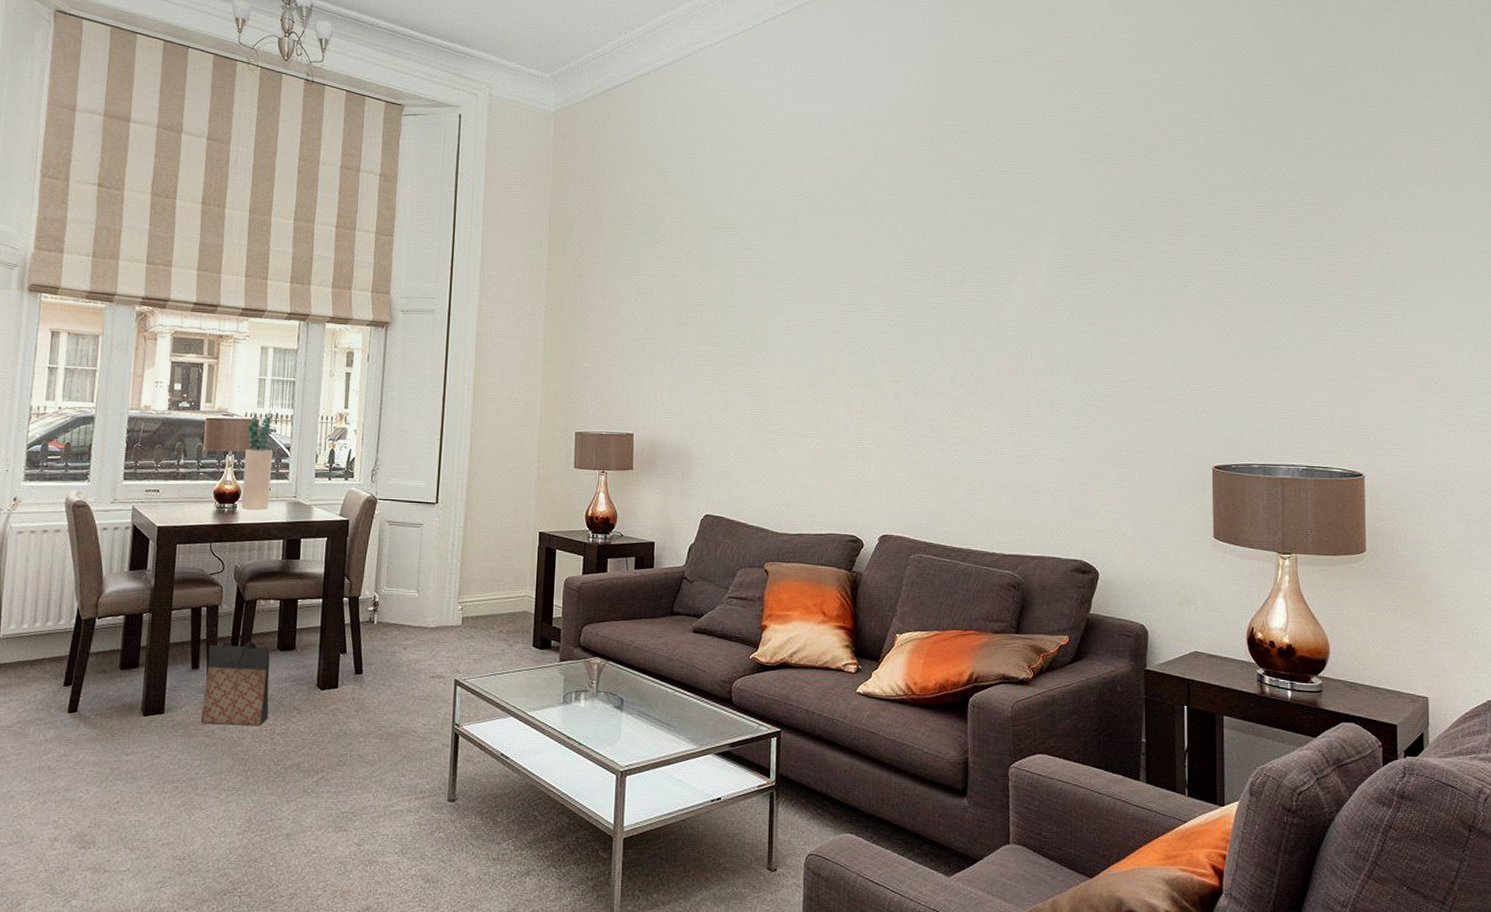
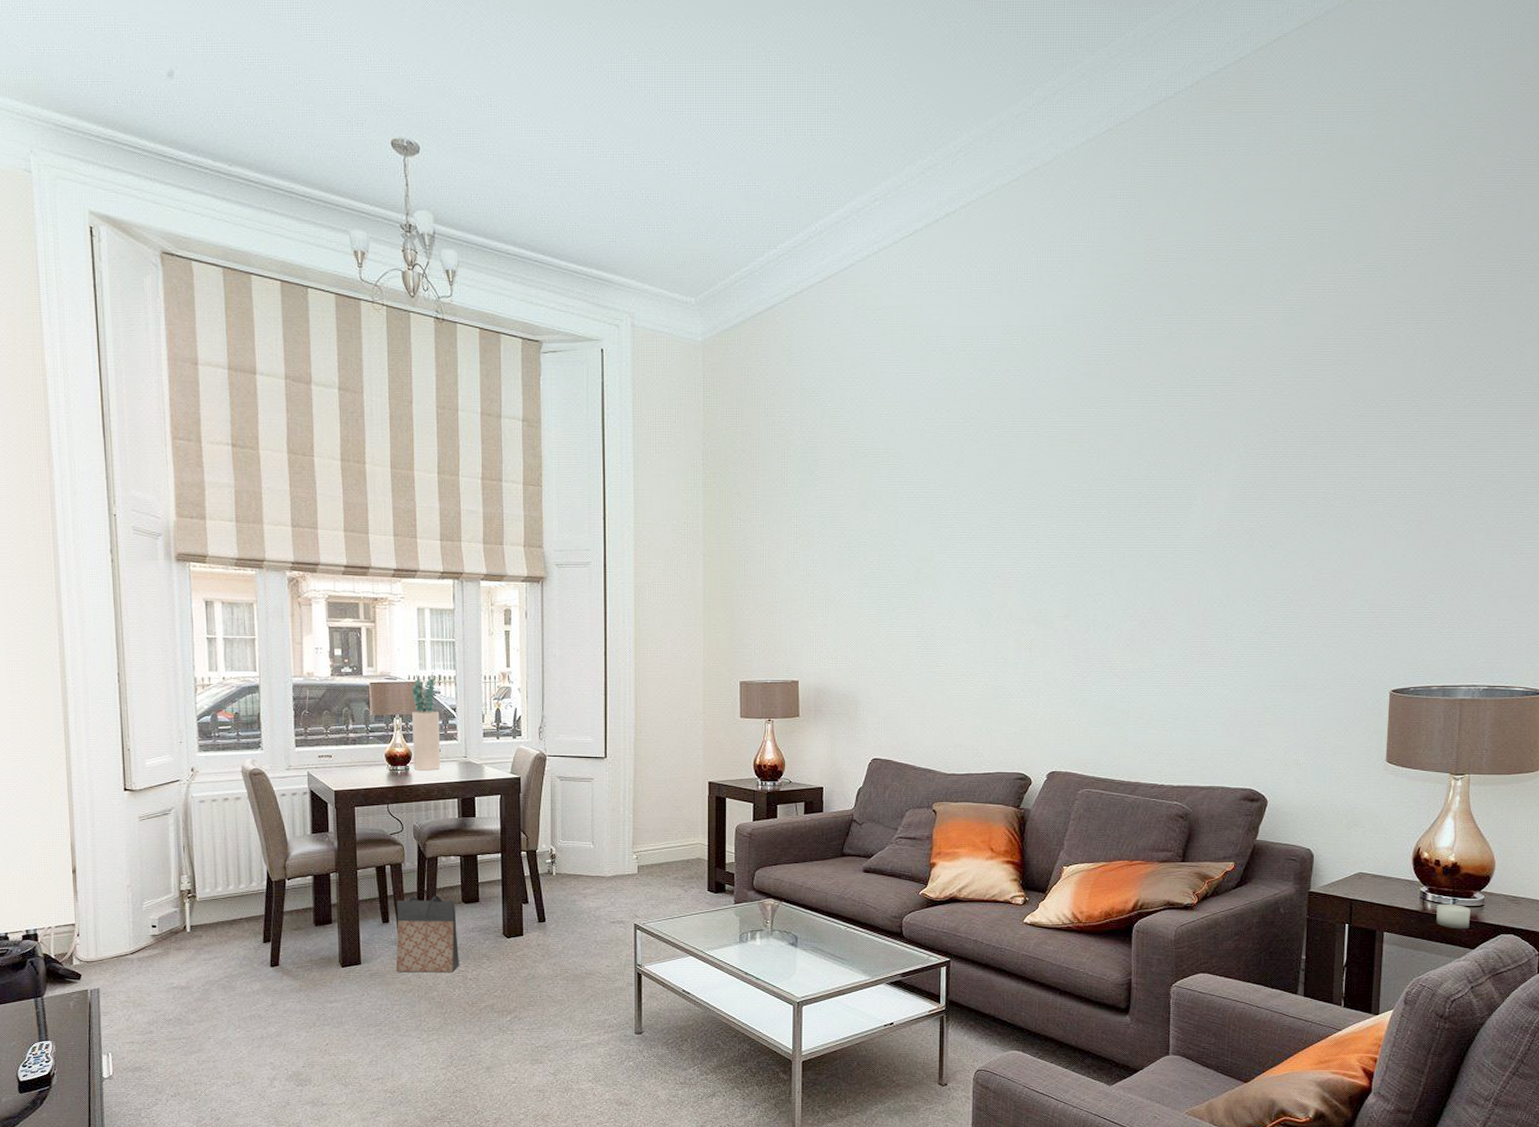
candle: none [1275,687,1310,716] -> present [1436,903,1471,929]

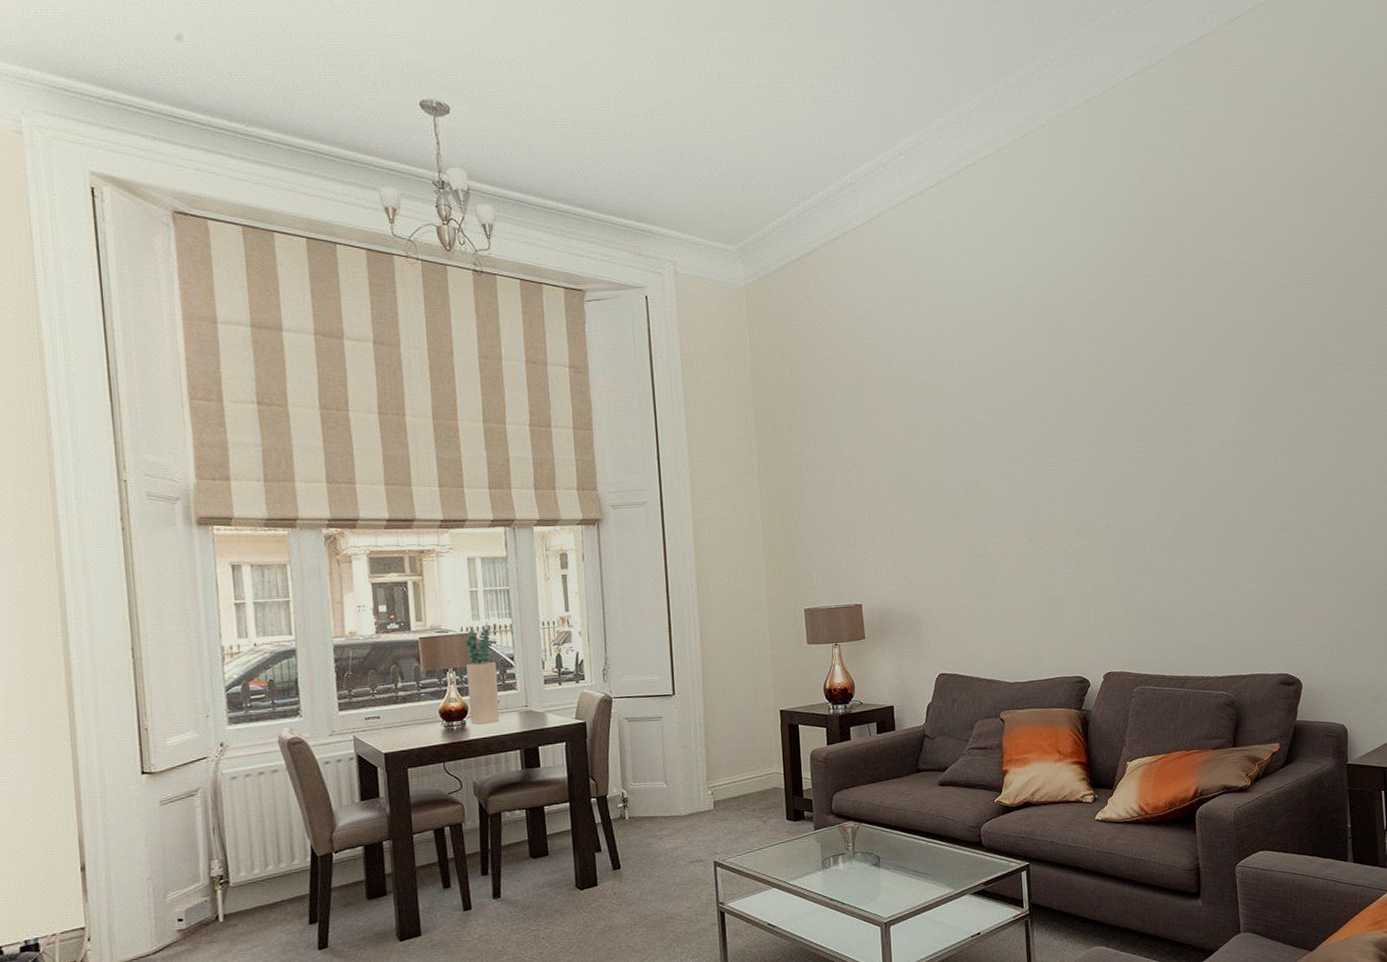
bag: present [396,895,460,973] -> none [458,853,531,940]

